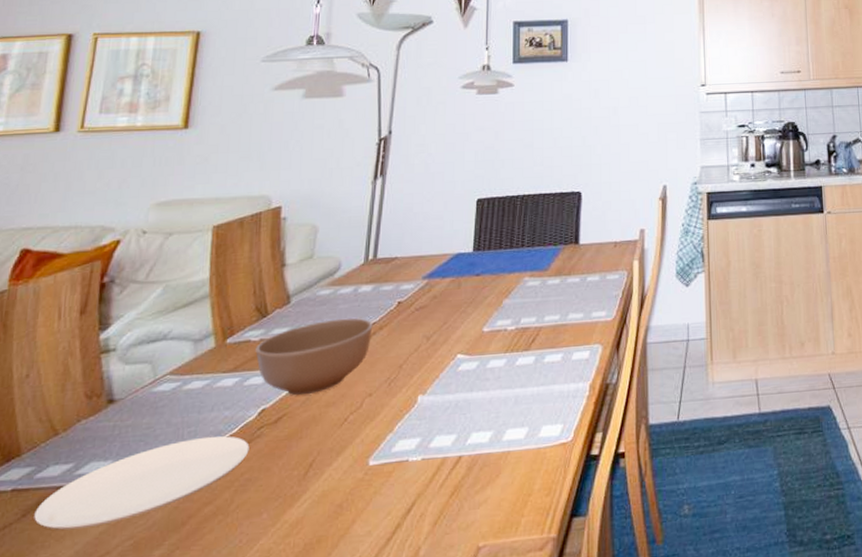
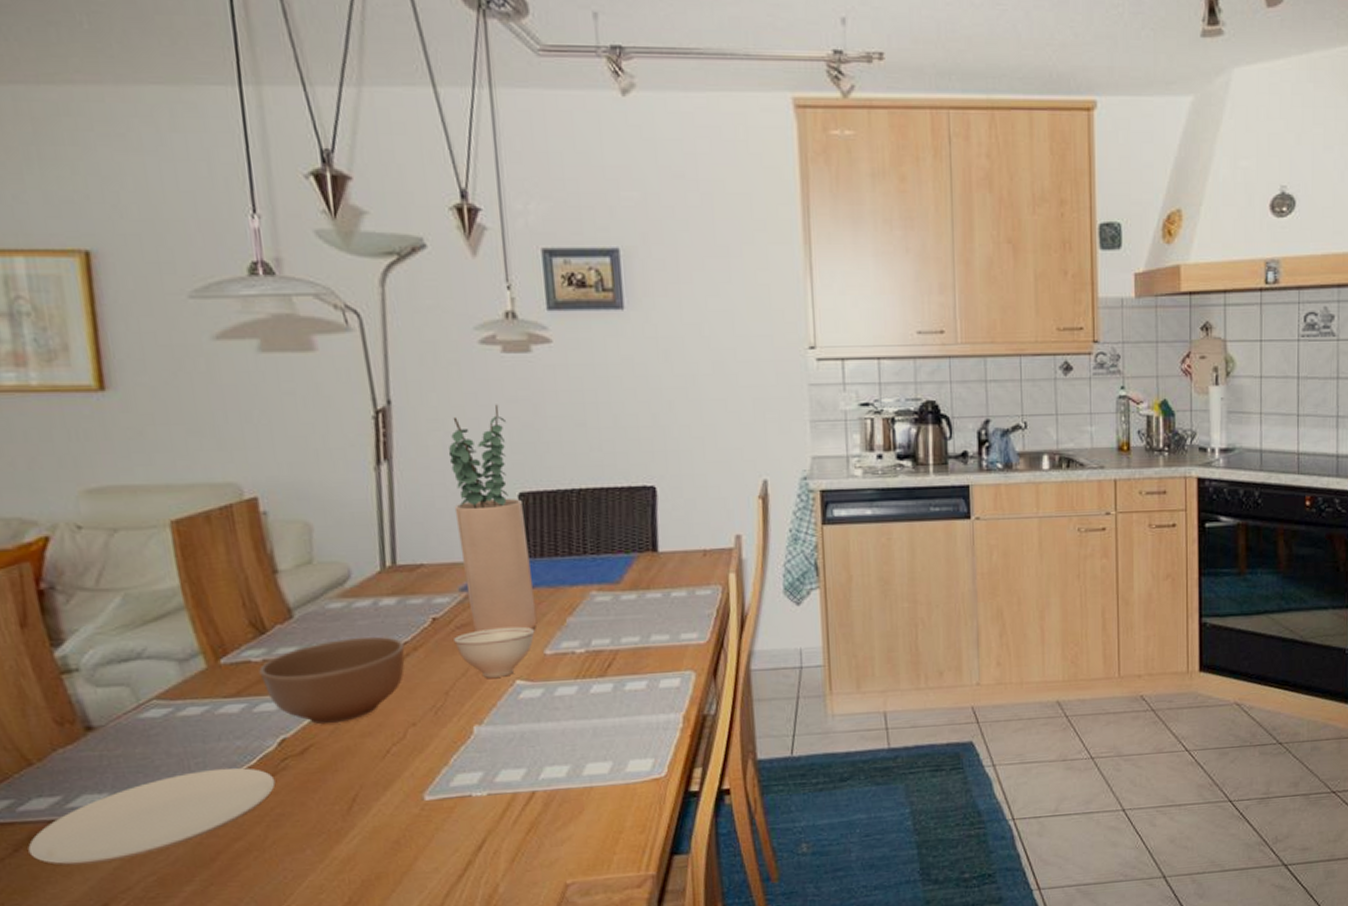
bowl: none [412,308,477,353] -> present [454,626,535,678]
vase: none [427,132,480,314] -> present [448,404,538,633]

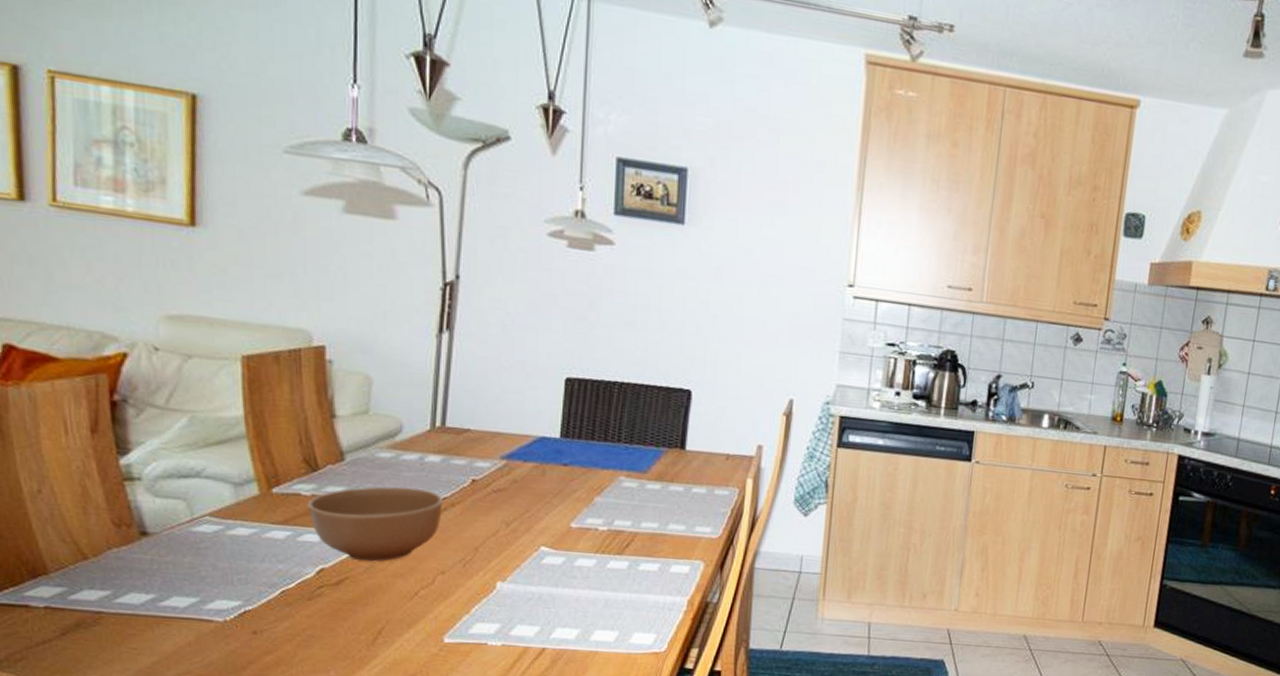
plate: present [28,767,276,866] -> none [75,586,310,657]
vase: present [448,404,538,633] -> none [505,294,569,504]
bowl: present [454,626,535,678] -> none [489,496,564,542]

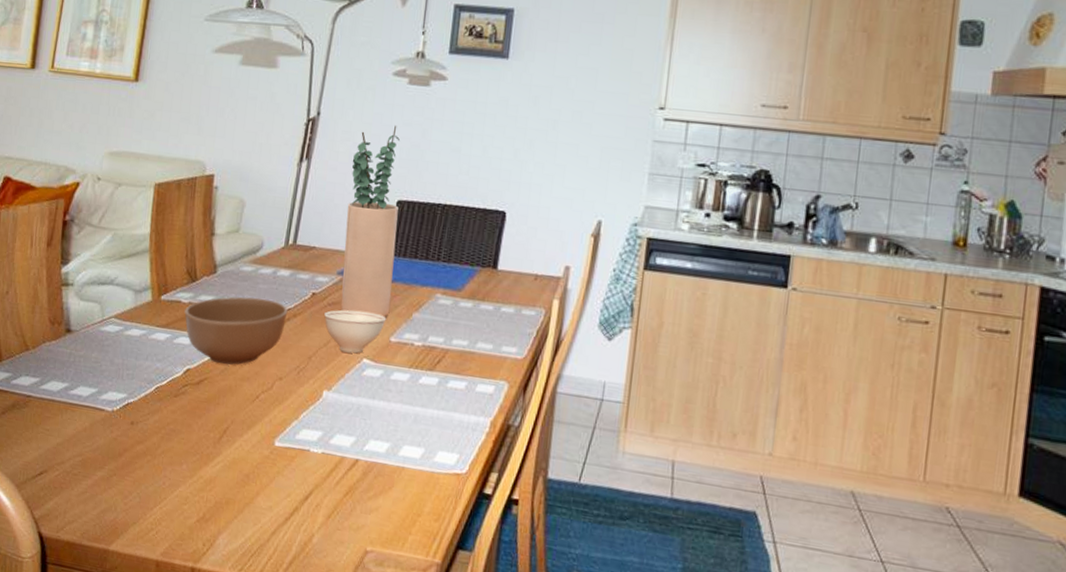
bowl: none [489,496,564,542] -> present [324,310,387,354]
vase: none [505,294,569,504] -> present [340,125,400,318]

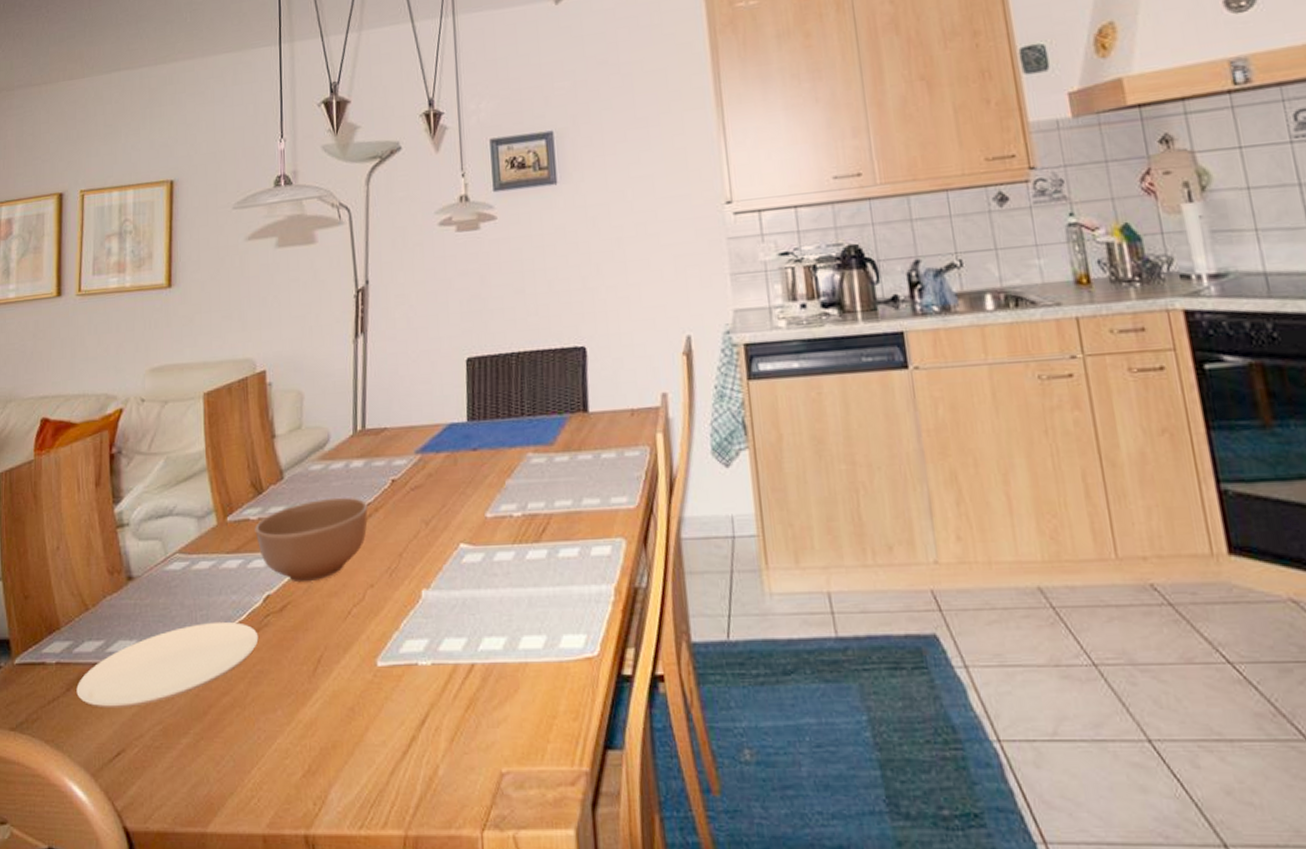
plate: none [10,380,175,438] -> present [76,621,259,709]
bowl: present [324,310,387,354] -> none [409,488,478,541]
vase: present [340,125,400,318] -> none [411,278,480,495]

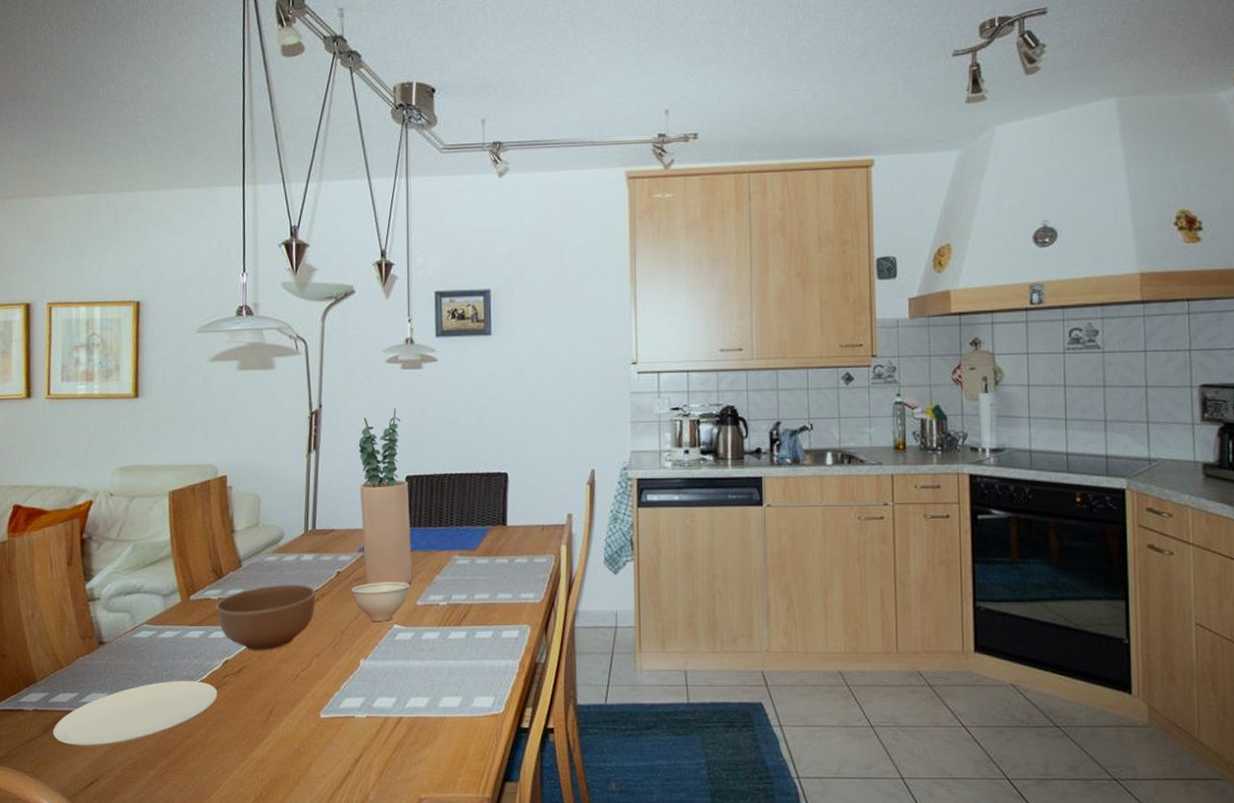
bowl: none [409,488,478,541] -> present [351,581,411,621]
vase: none [411,278,480,495] -> present [358,408,413,585]

